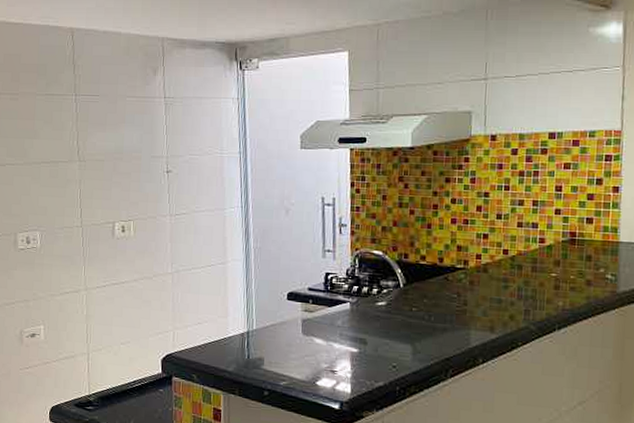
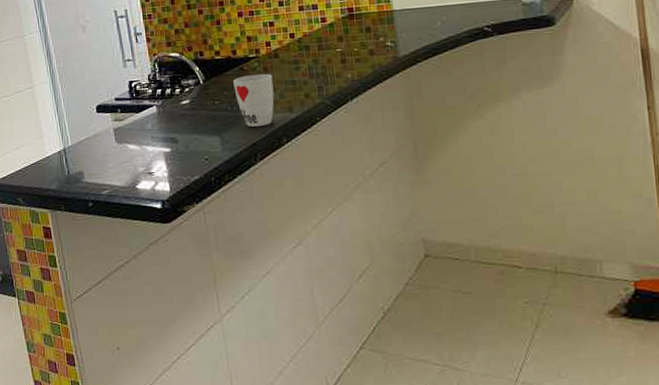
cup: none [435,286,478,342] -> present [233,73,274,127]

